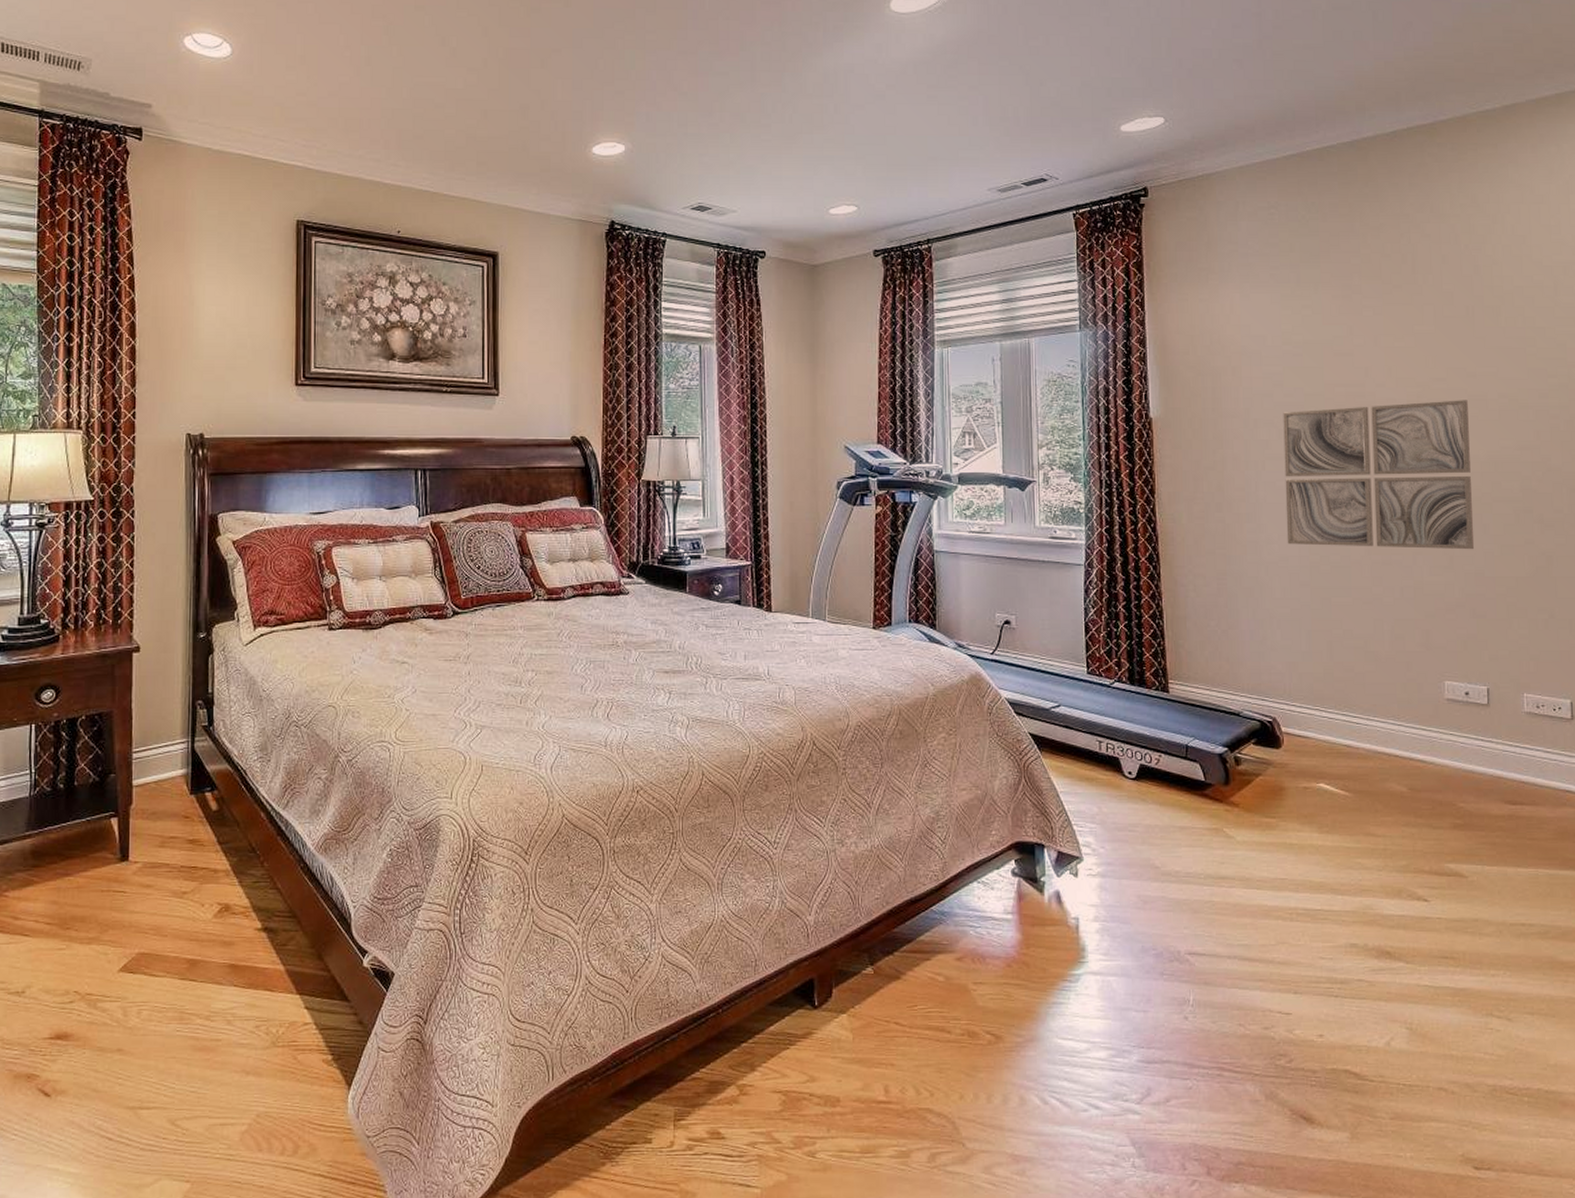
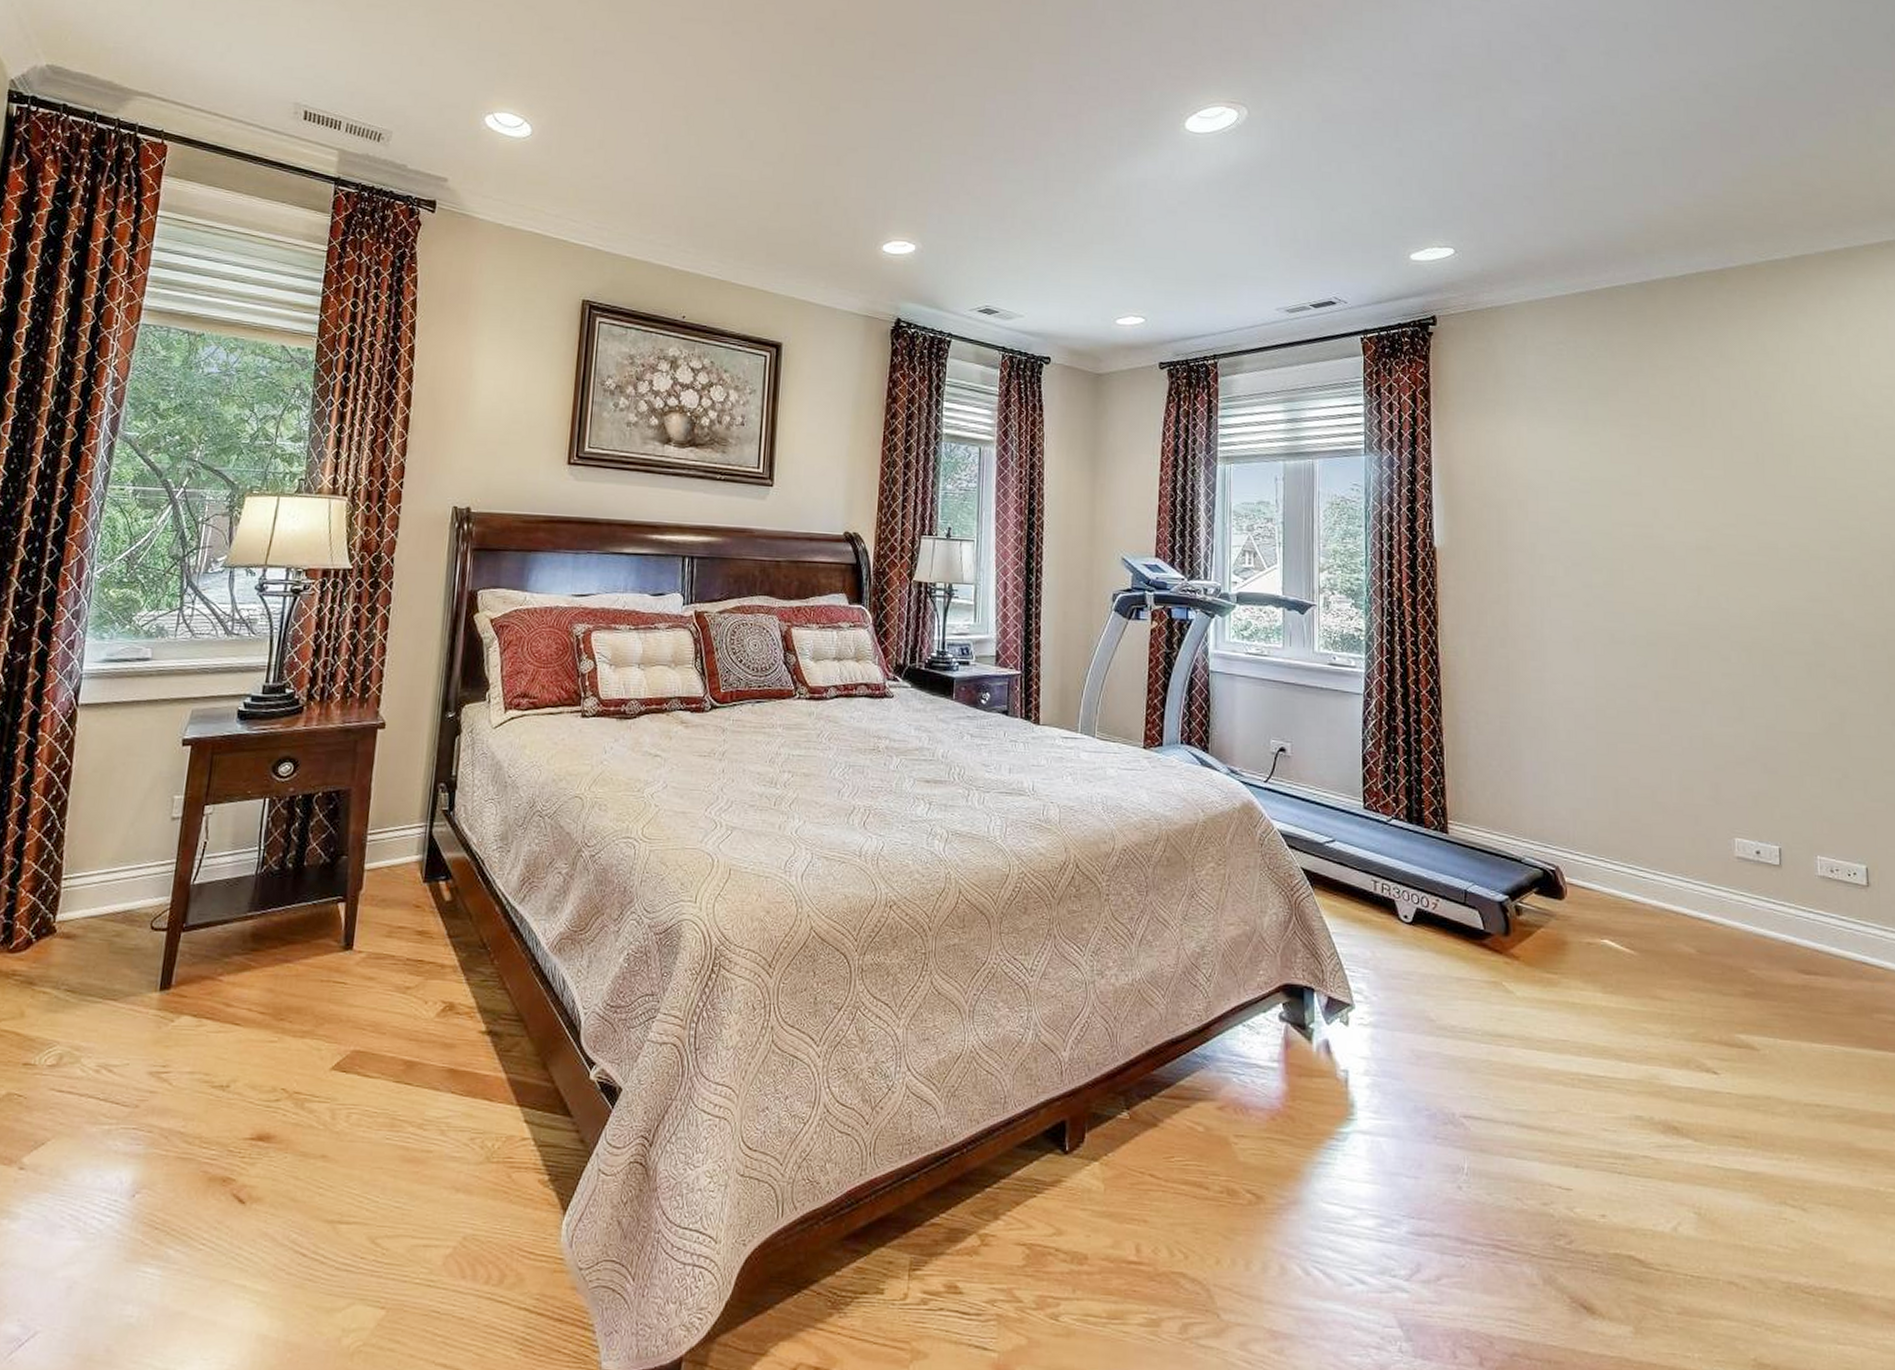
wall art: present [1283,400,1475,550] -> none [1569,546,1766,702]

